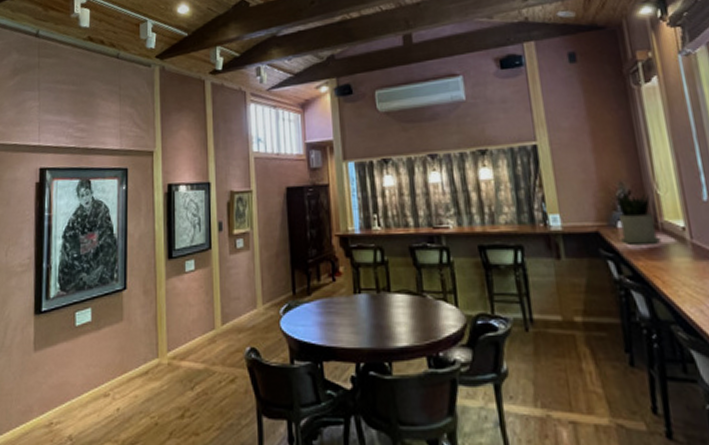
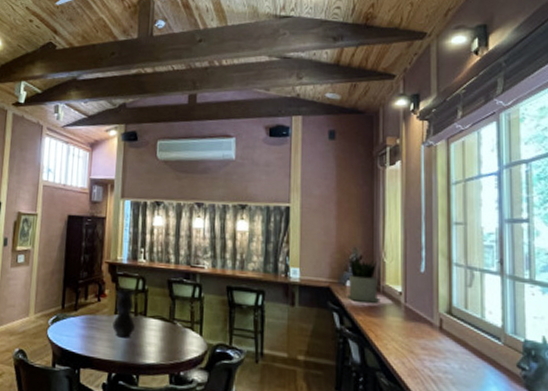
vase: none [352,264,379,320] -> present [112,289,136,338]

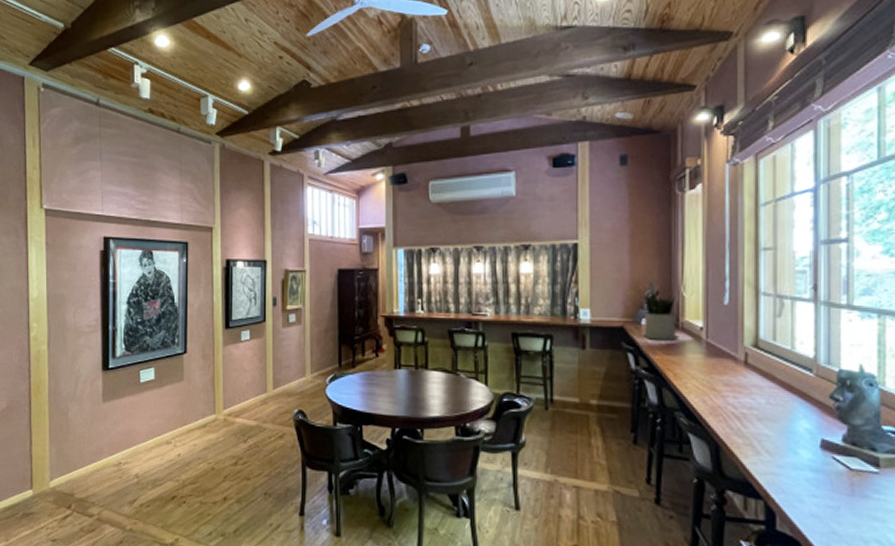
vase: present [112,289,136,338] -> none [393,343,416,393]

